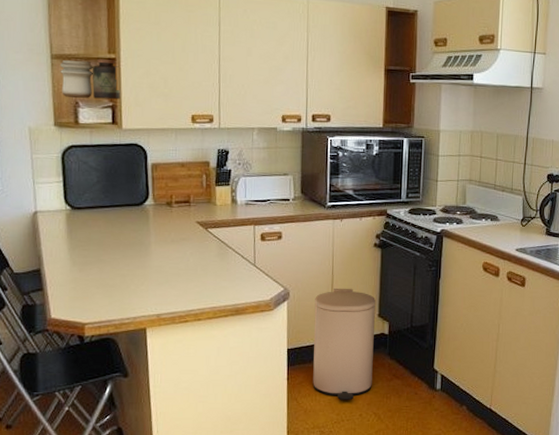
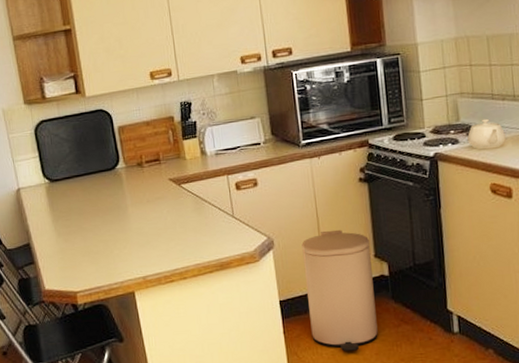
jar: present [60,60,93,98] -> none [22,37,54,75]
jar: present [92,59,121,100] -> none [50,31,81,72]
teapot: none [469,205,502,232] -> present [466,118,507,150]

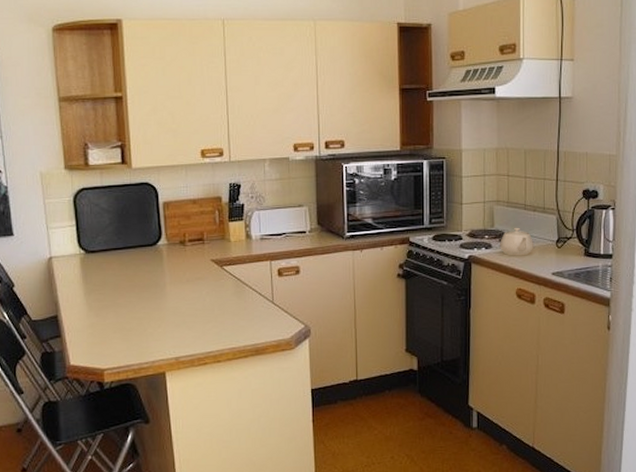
pedal bin: present [301,229,378,351] -> none [337,322,403,442]

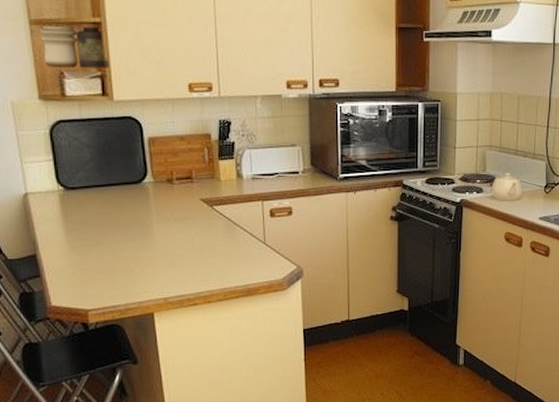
jar: none [68,102,101,139] -> present [40,26,78,68]
jar: none [99,98,129,139] -> present [75,23,110,69]

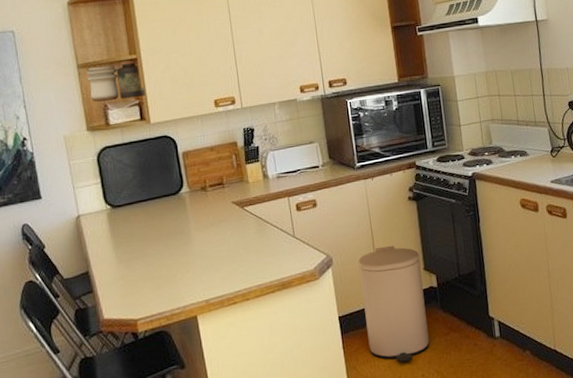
pedal bin: none [330,264,394,379] -> present [358,245,430,362]
teapot: present [490,172,524,201] -> none [498,142,532,169]

